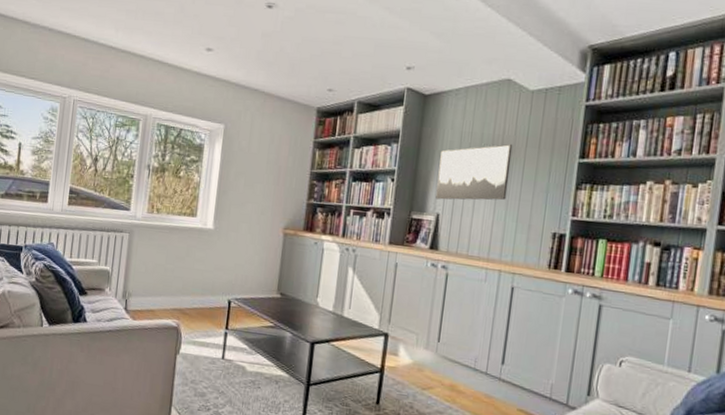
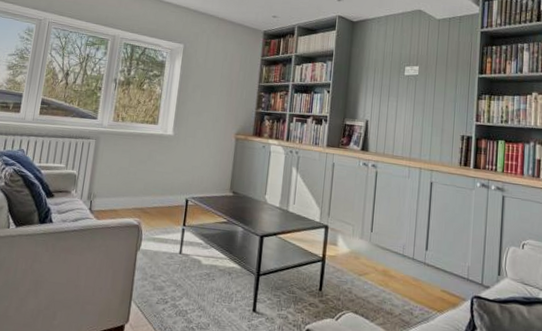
wall art: present [435,143,513,201] -> none [365,62,426,109]

